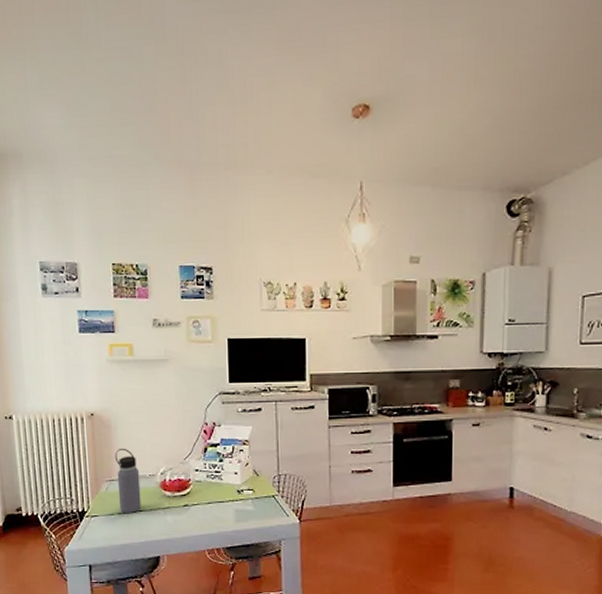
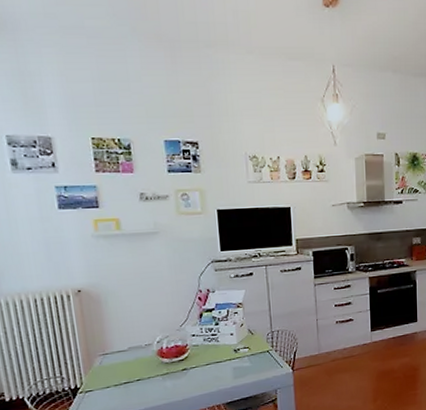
water bottle: present [114,448,141,514] -> none [107,321,139,385]

